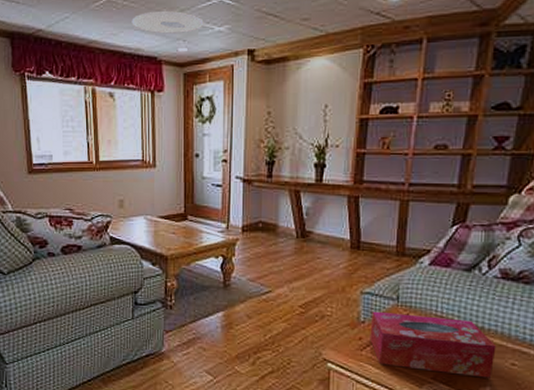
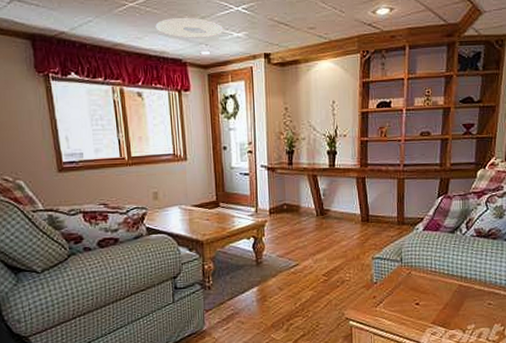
tissue box: present [370,311,497,378] -> none [381,272,477,318]

